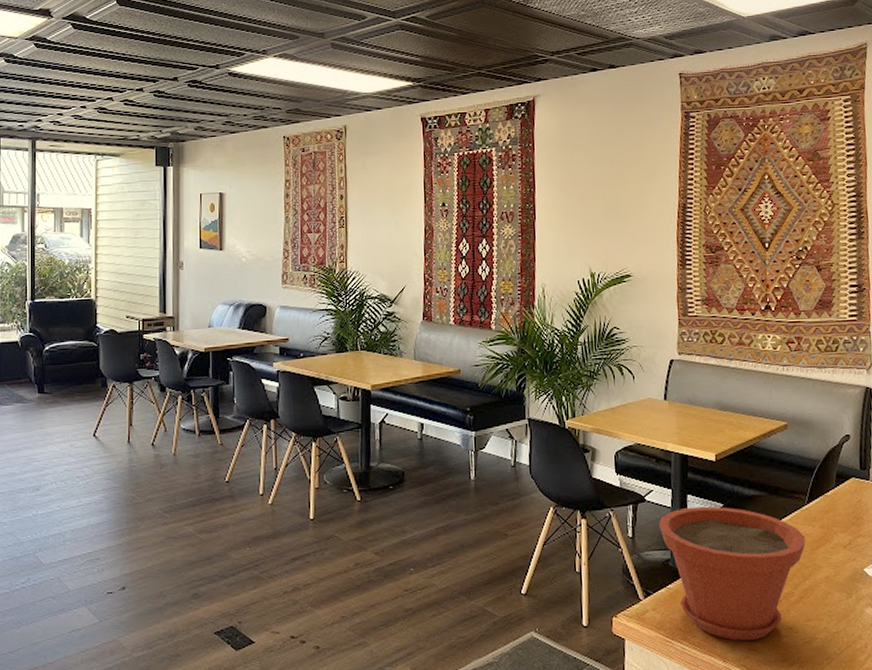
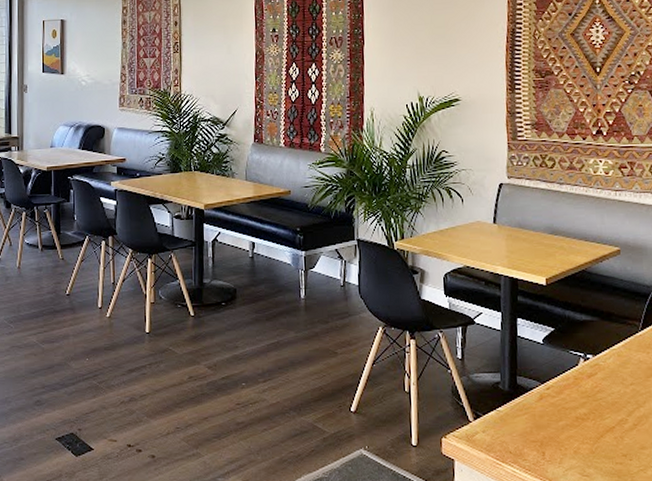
plant pot: present [658,506,806,641] -> none [488,330,640,467]

